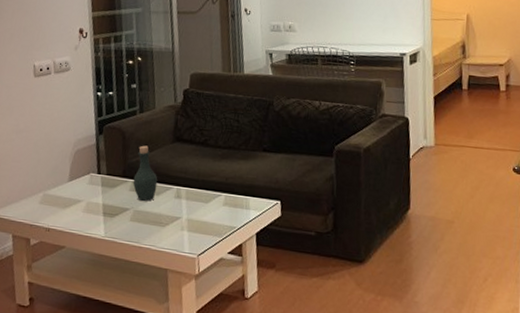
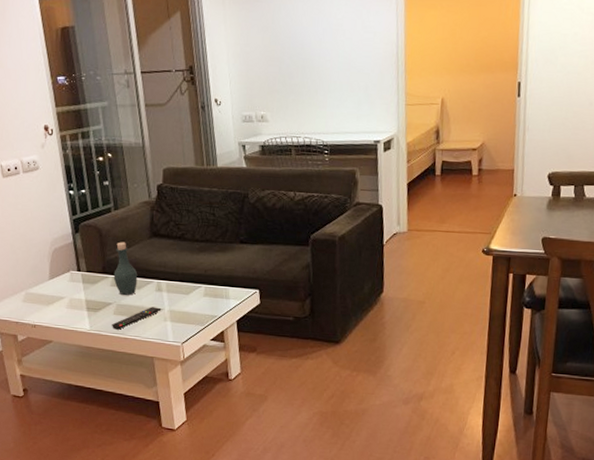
remote control: none [127,214,179,238] -> present [112,307,162,330]

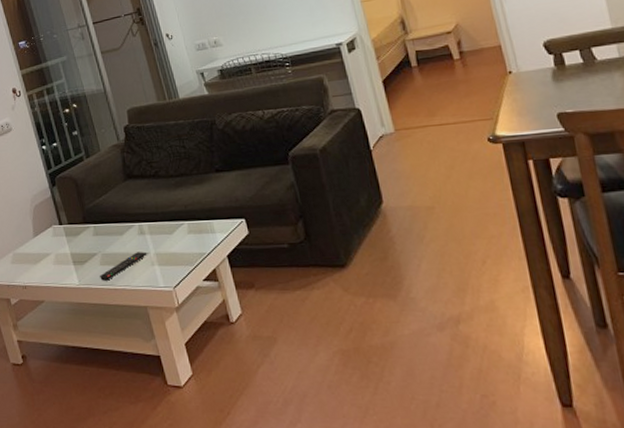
bottle: present [113,242,138,295] -> none [93,188,119,243]

